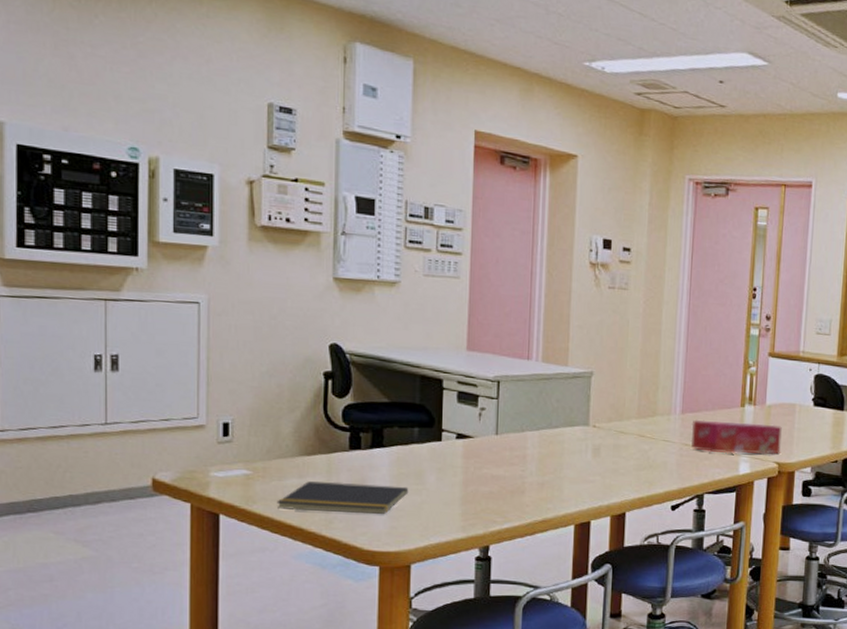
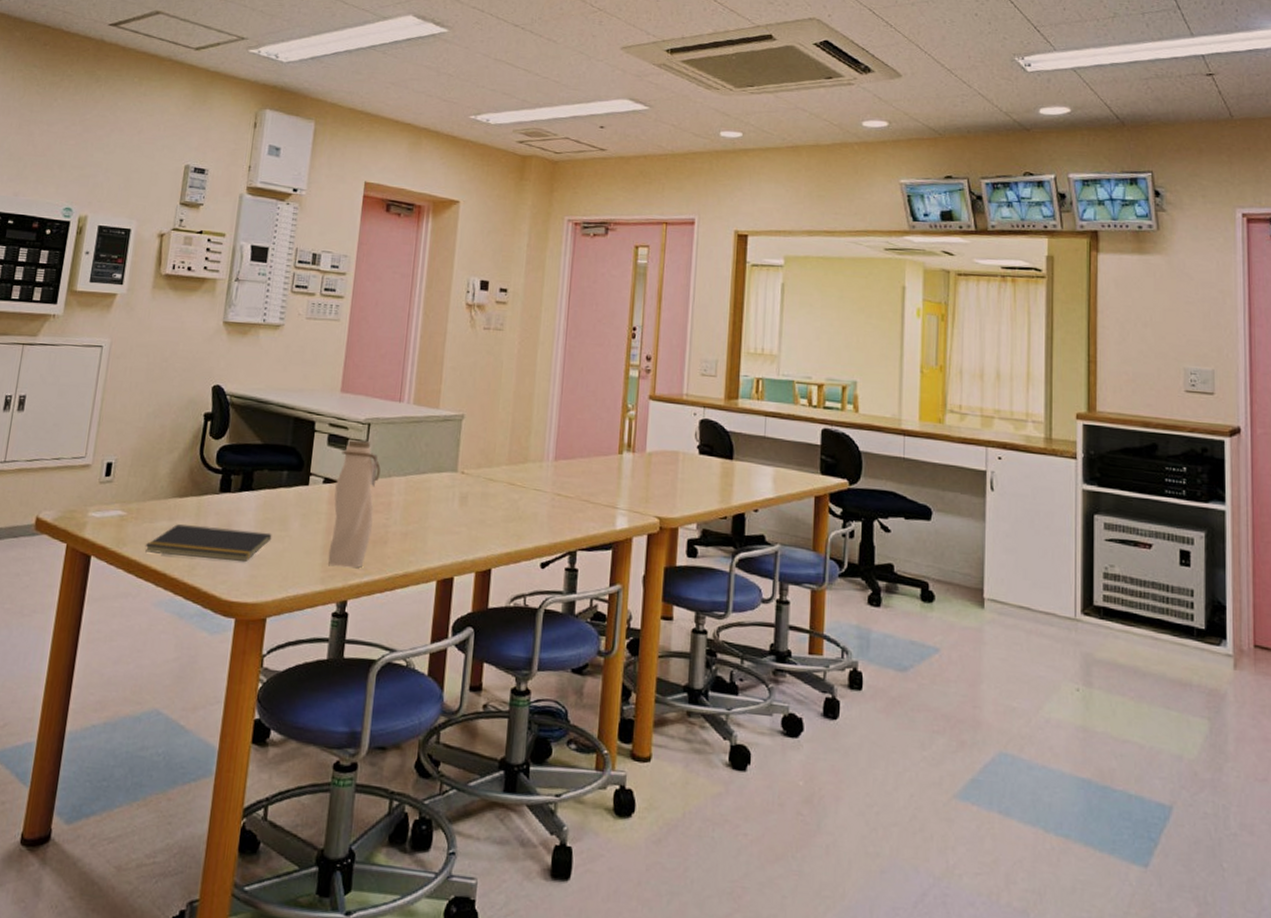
water bottle: none [467,397,513,517] -> present [328,440,381,568]
tissue box: present [690,419,782,455] -> none [563,467,664,508]

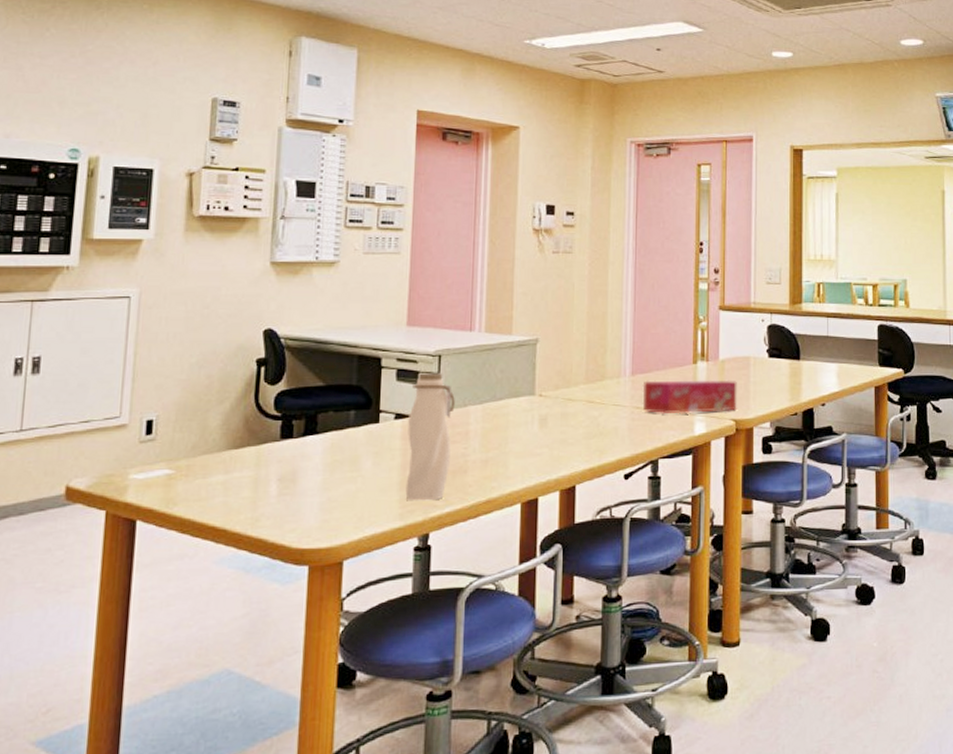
notepad: present [145,524,272,563] -> none [199,475,343,510]
tissue box: none [563,467,664,508] -> present [642,380,737,414]

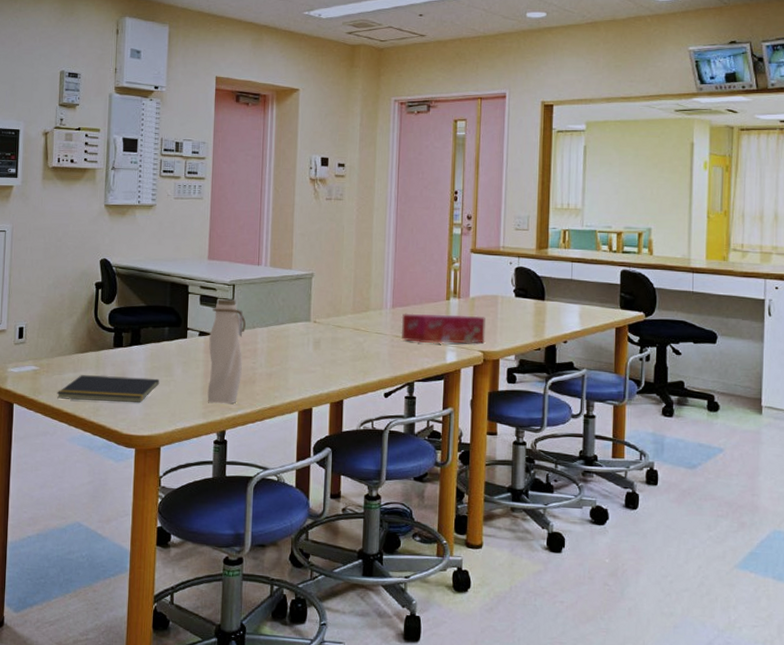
notepad: none [199,475,343,510] -> present [56,375,160,404]

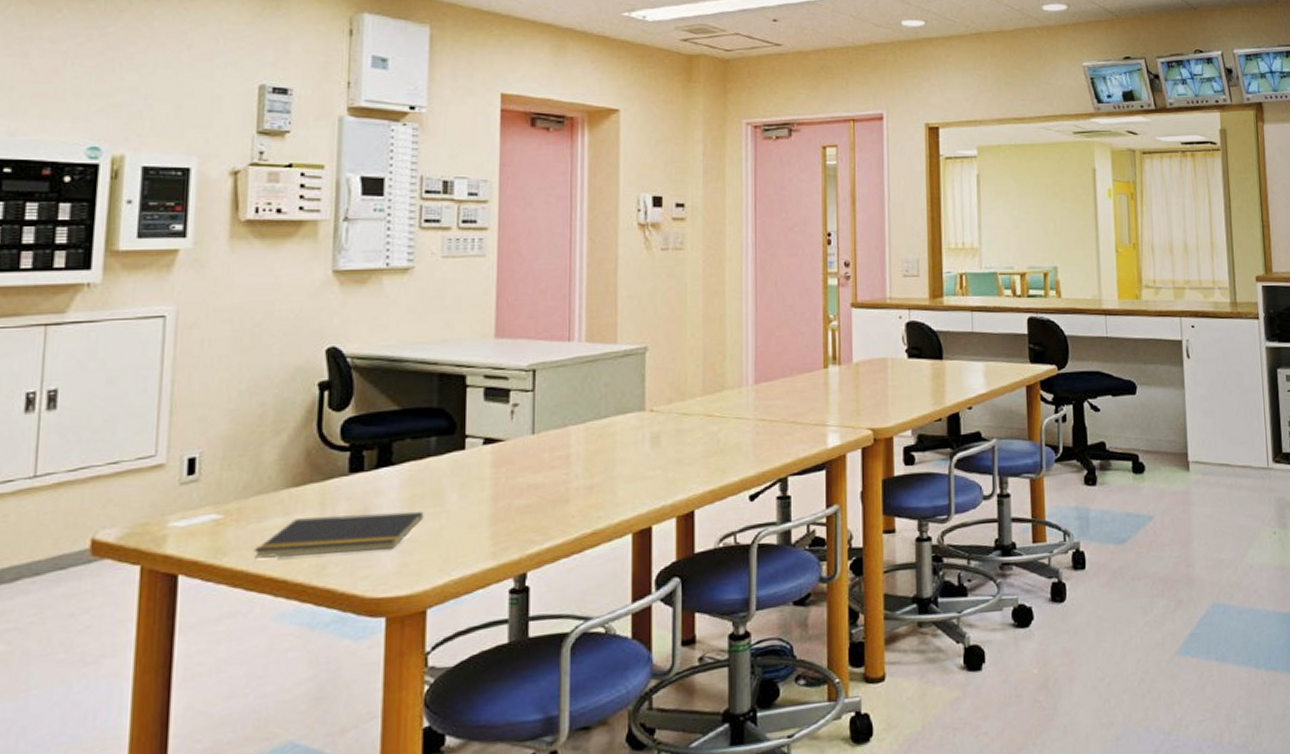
water bottle: present [207,299,246,404] -> none [498,390,553,537]
tissue box: present [401,313,485,344] -> none [767,384,874,426]

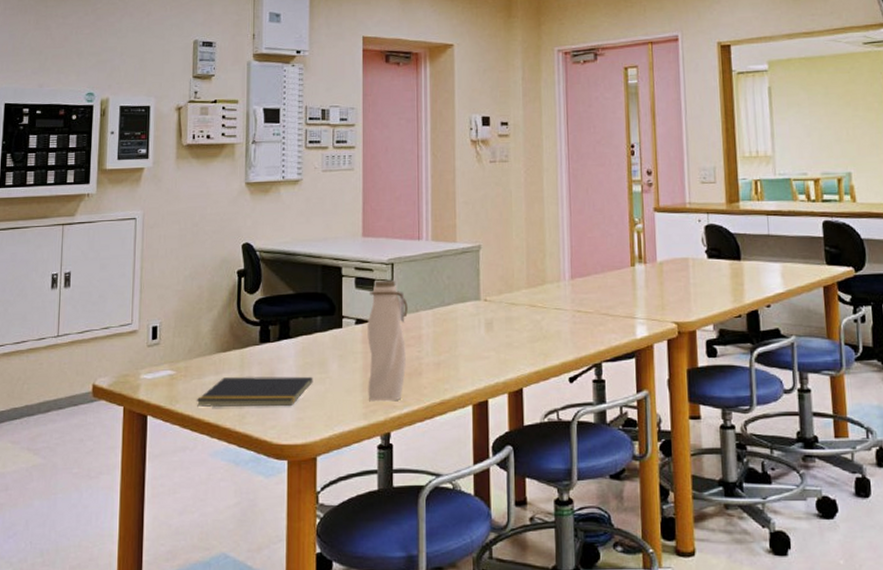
water bottle: none [498,390,553,537] -> present [367,280,408,402]

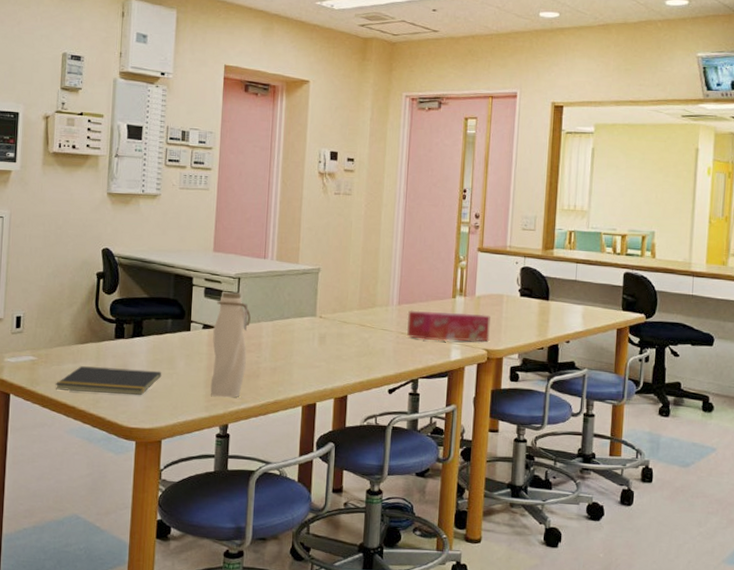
tissue box: none [582,282,678,318] -> present [406,310,491,342]

